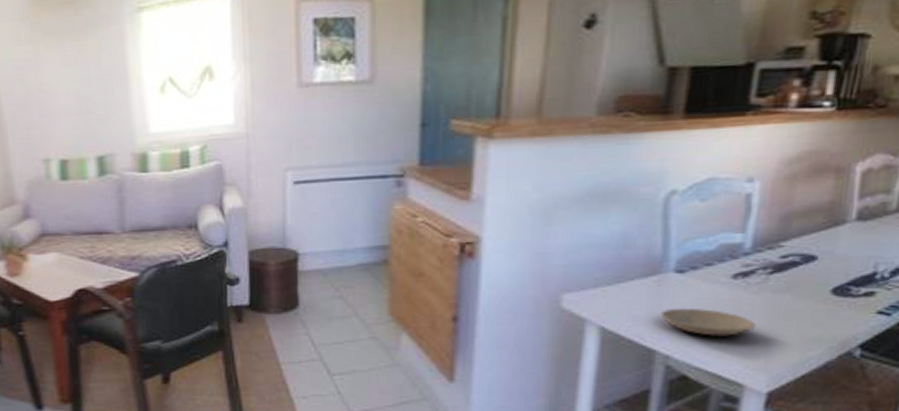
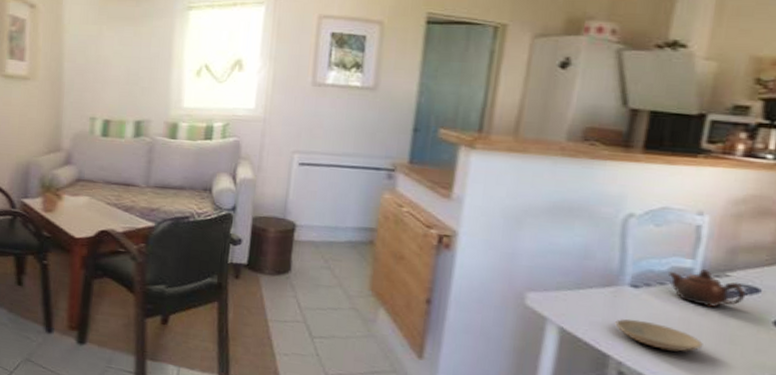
teapot: none [715,243,801,284] -> present [667,269,746,308]

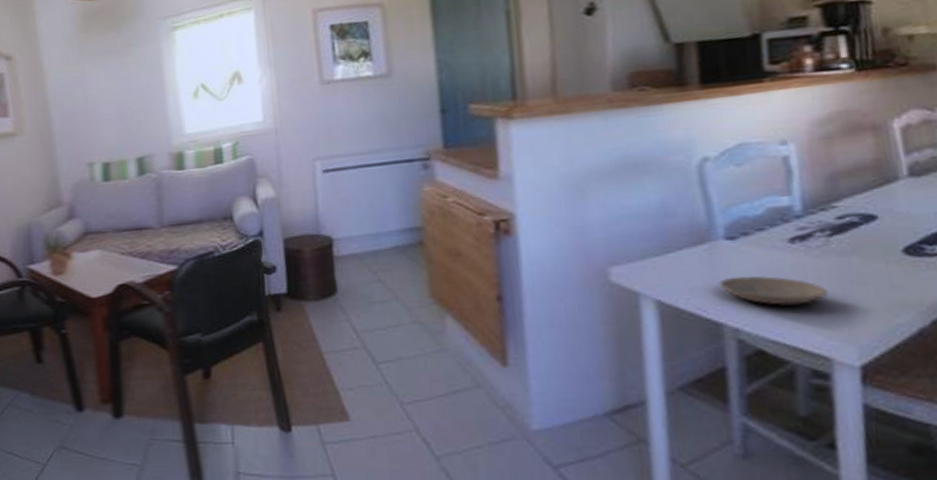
teapot: present [667,269,746,308] -> none [764,204,862,247]

